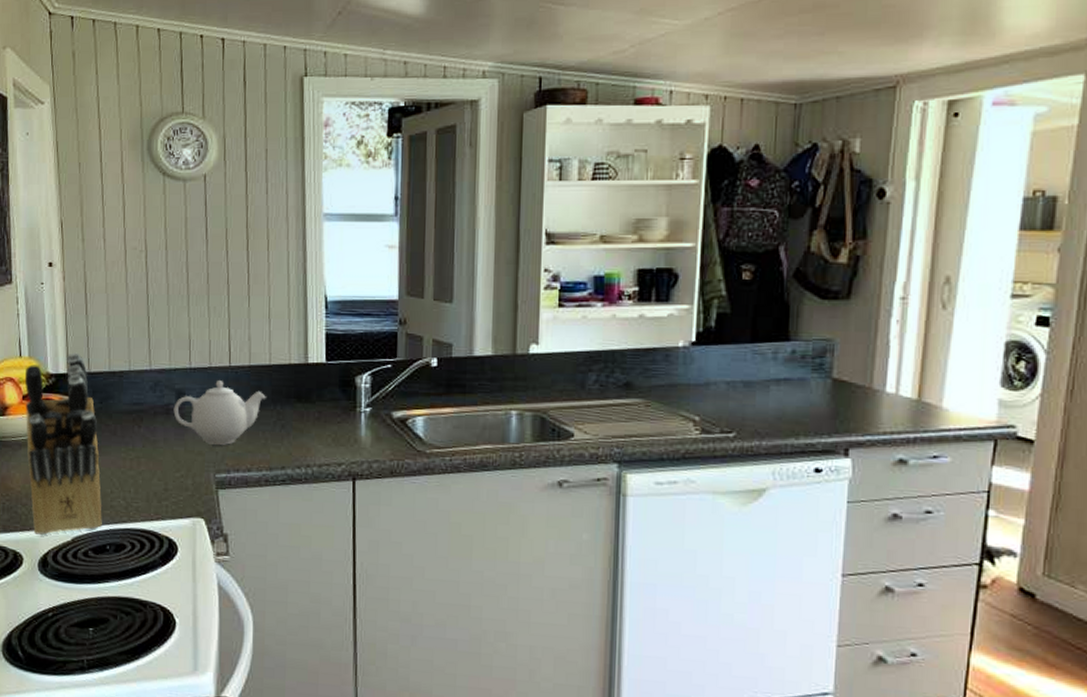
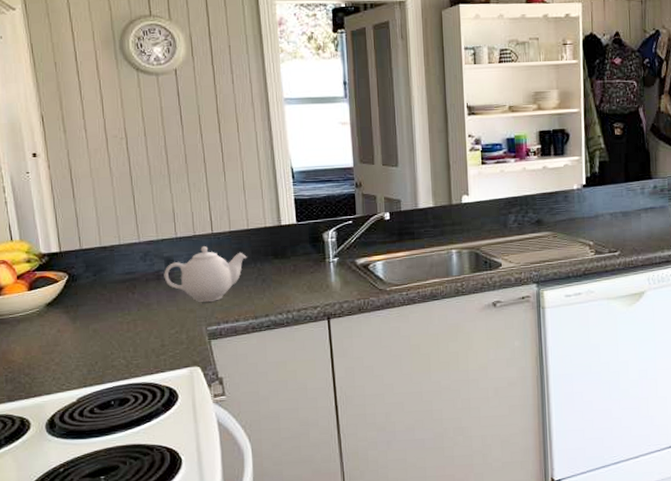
knife block: present [24,352,102,535] -> none [17,232,105,400]

